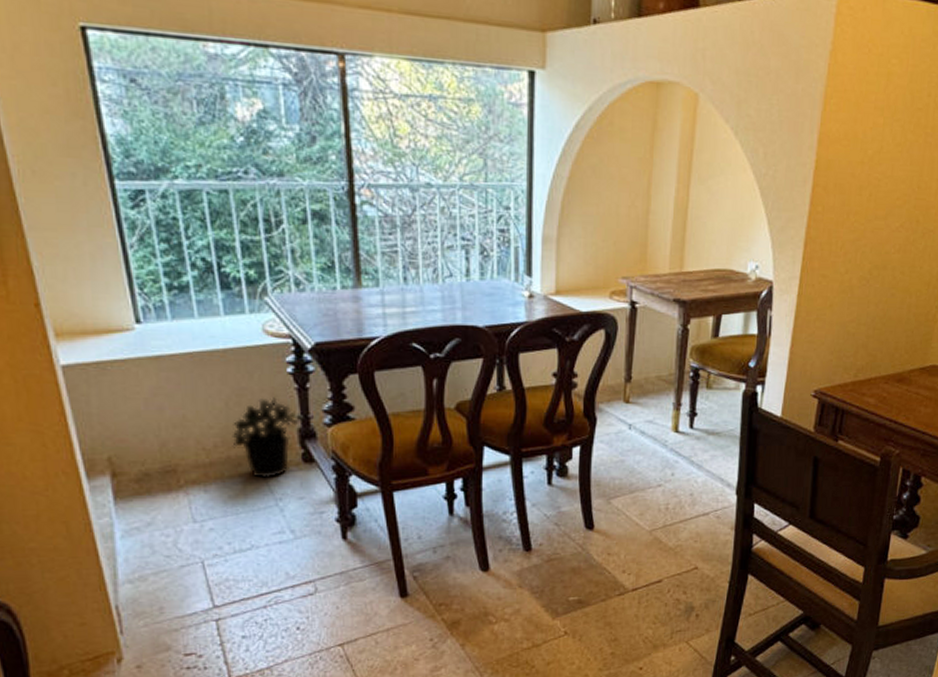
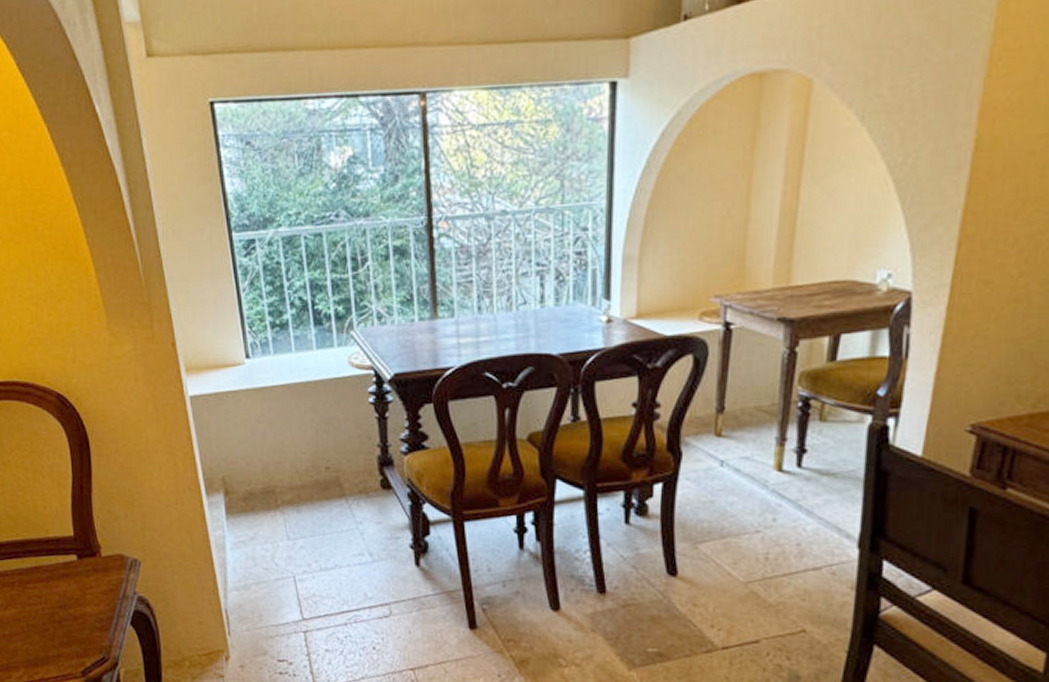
potted plant: present [232,397,303,478] -> none [320,426,382,502]

